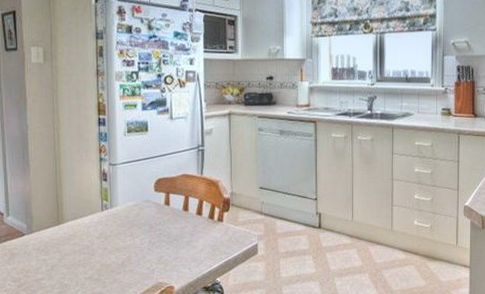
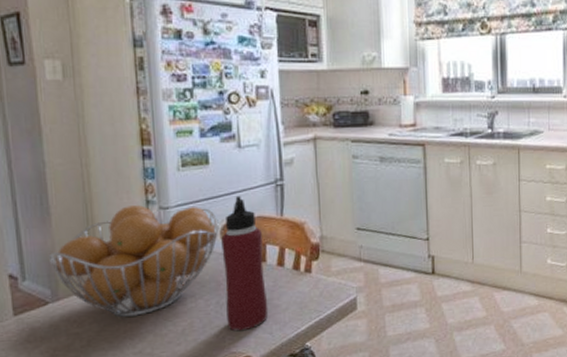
fruit basket: none [26,162,153,249] -> present [48,205,219,317]
water bottle: none [155,157,188,266] -> present [221,195,269,331]

